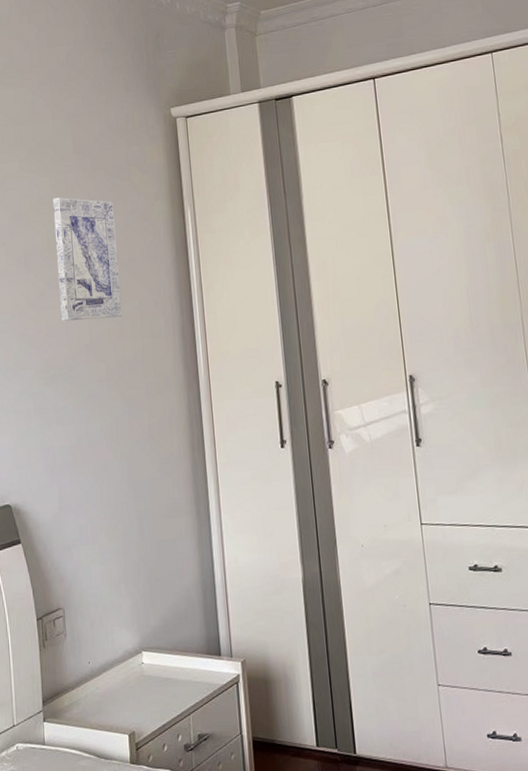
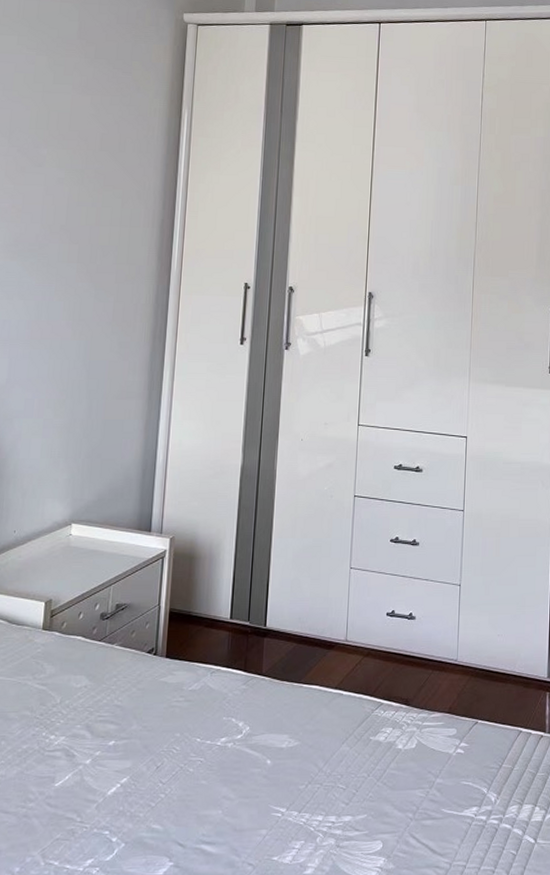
wall art: present [53,197,122,321] -> none [39,78,112,203]

